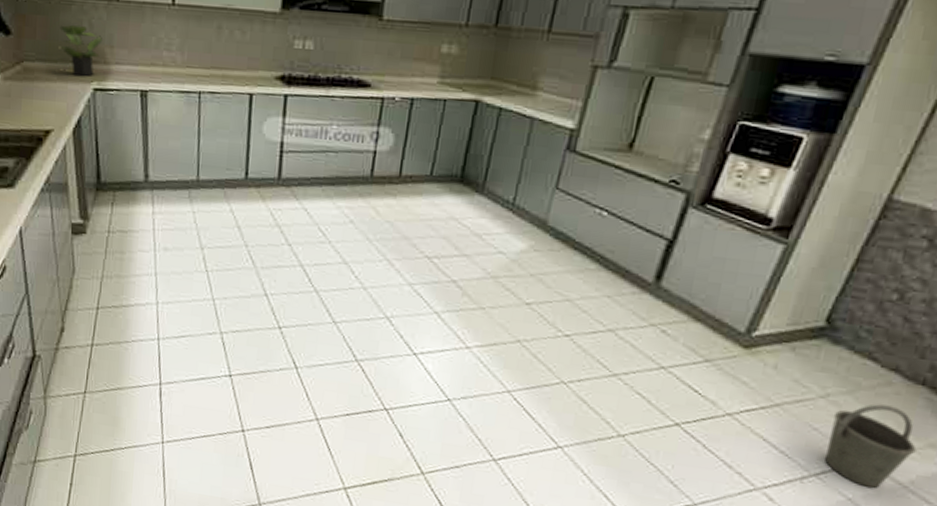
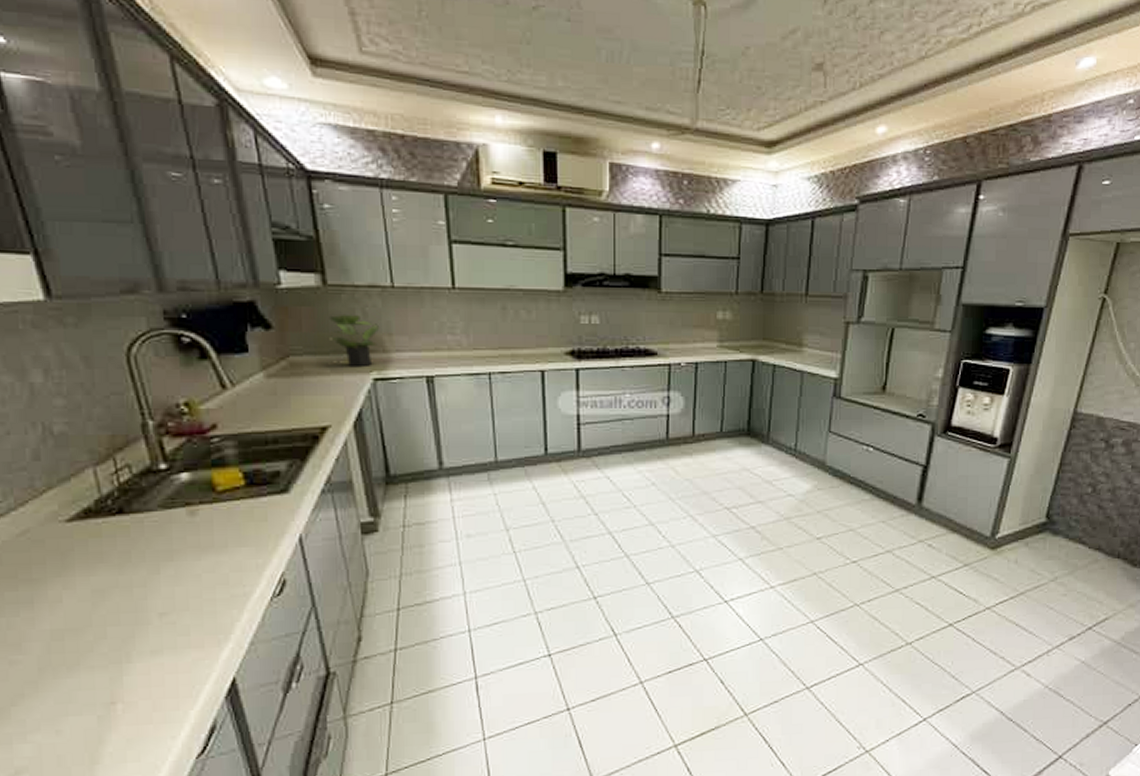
bucket: present [824,404,917,489] -> none [1061,579,1122,650]

